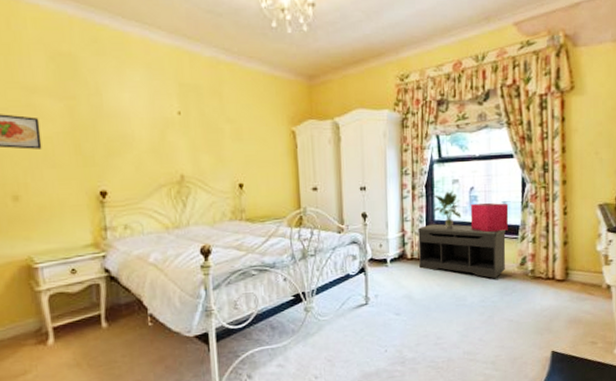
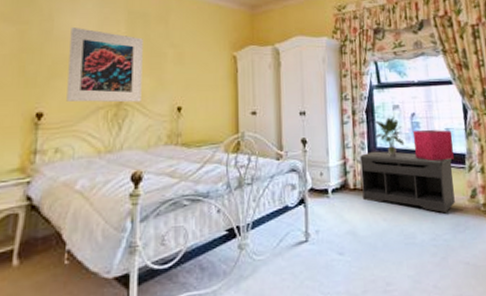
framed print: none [121,102,203,180] -> present [66,28,143,103]

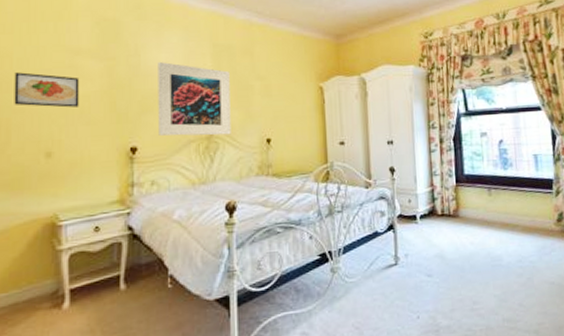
bench: present [360,151,455,213] -> none [448,178,542,236]
potted plant: present [376,117,405,156] -> none [463,144,492,182]
storage bin: present [413,130,454,161] -> none [501,156,541,186]

